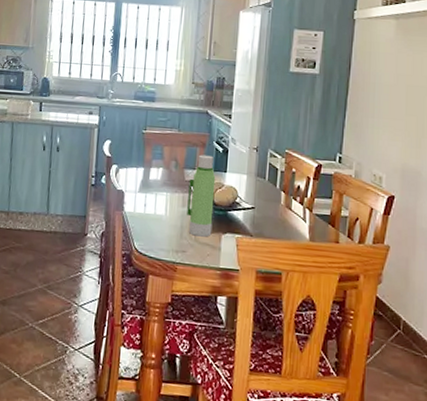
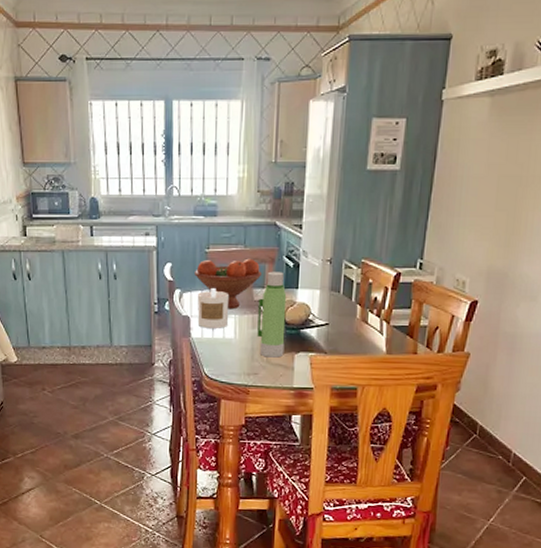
fruit bowl: none [131,140,194,188] -> present [195,258,263,310]
candle: none [131,166,163,205] -> present [197,288,230,329]

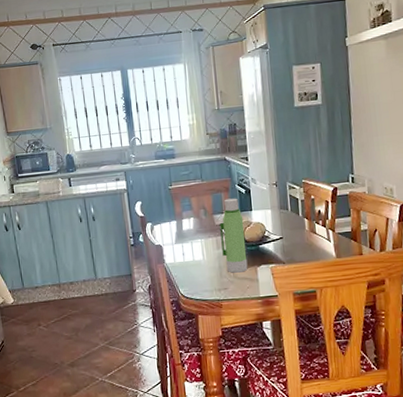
fruit bowl: present [195,258,263,310] -> none [162,190,220,235]
candle: present [197,288,230,329] -> none [167,219,195,254]

